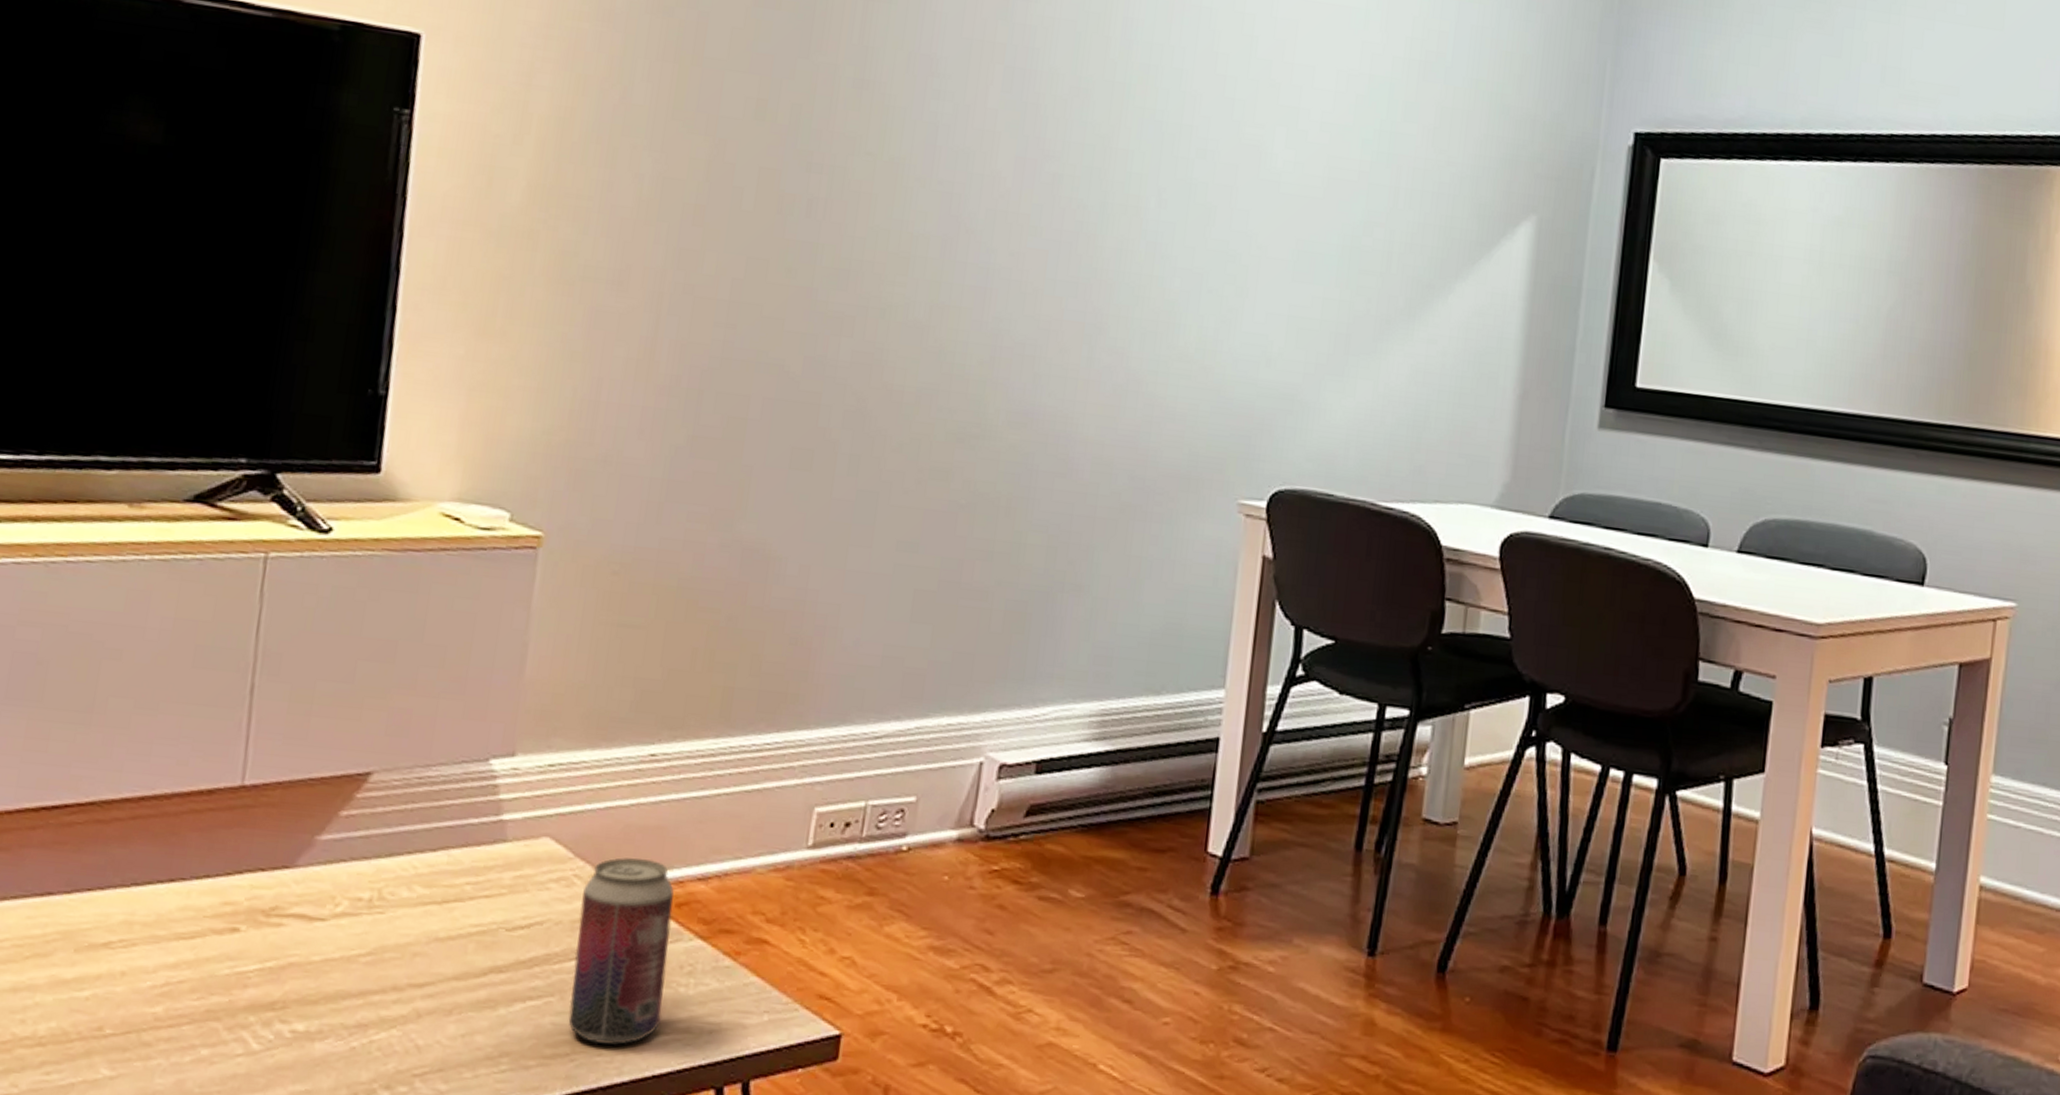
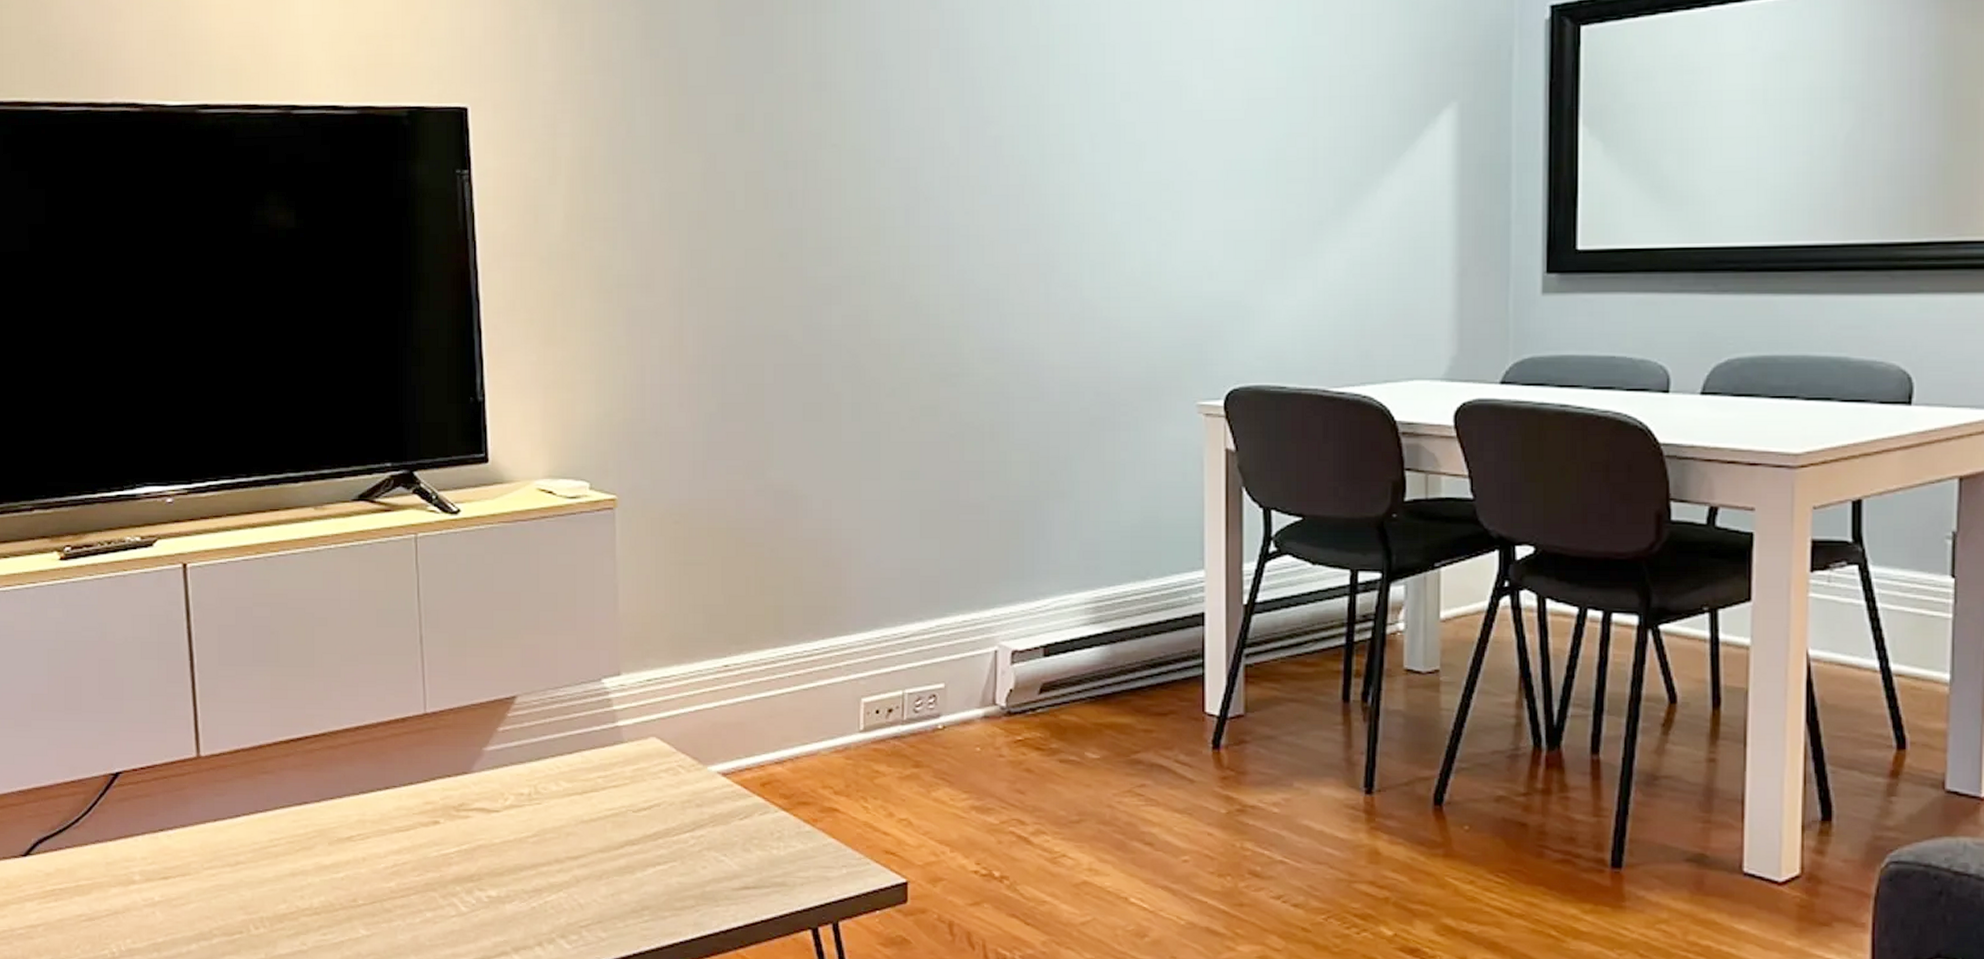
beverage can: present [568,857,674,1045] -> none [686,749,761,898]

